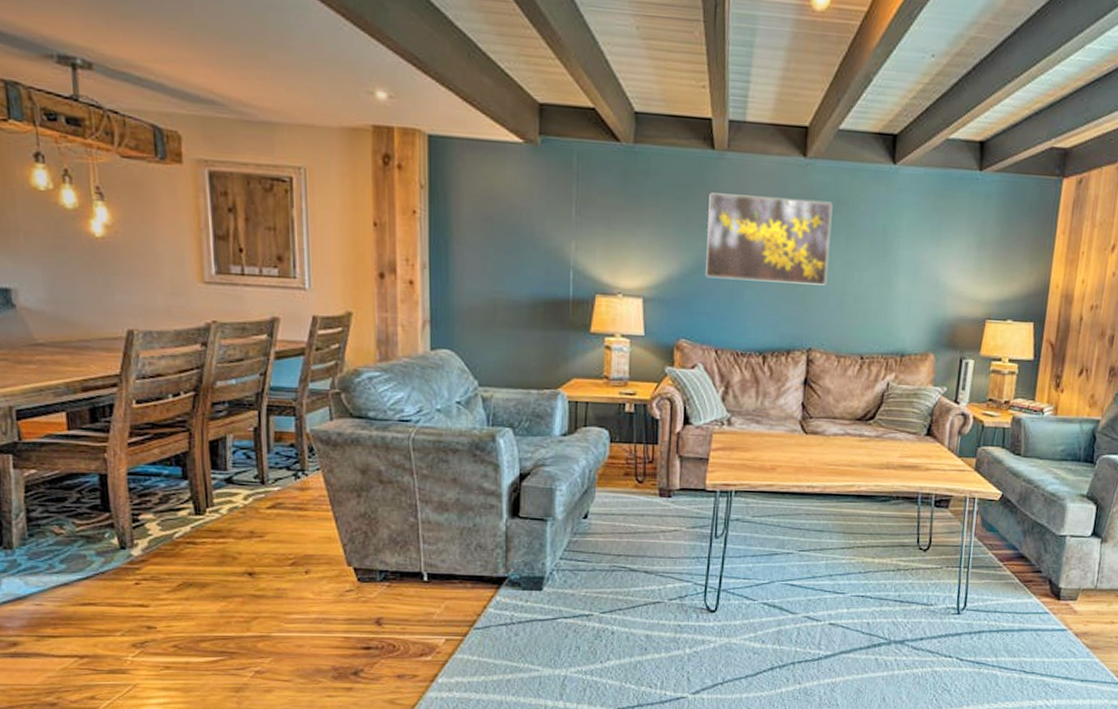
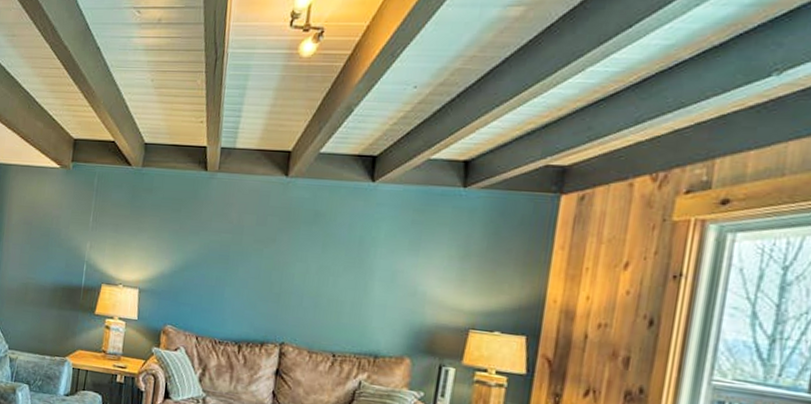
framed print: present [705,192,833,285] -> none [192,205,311,287]

